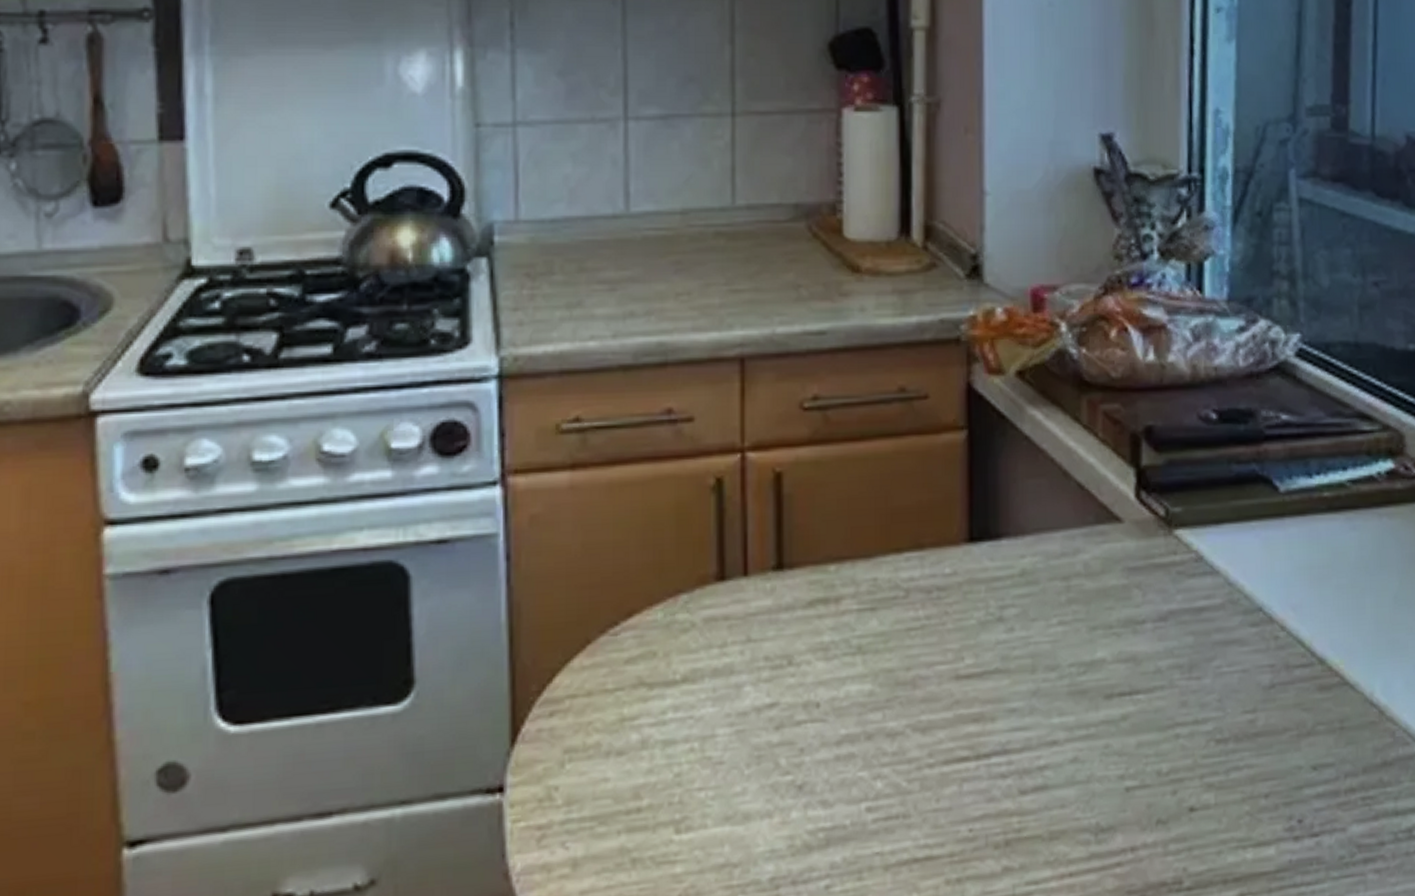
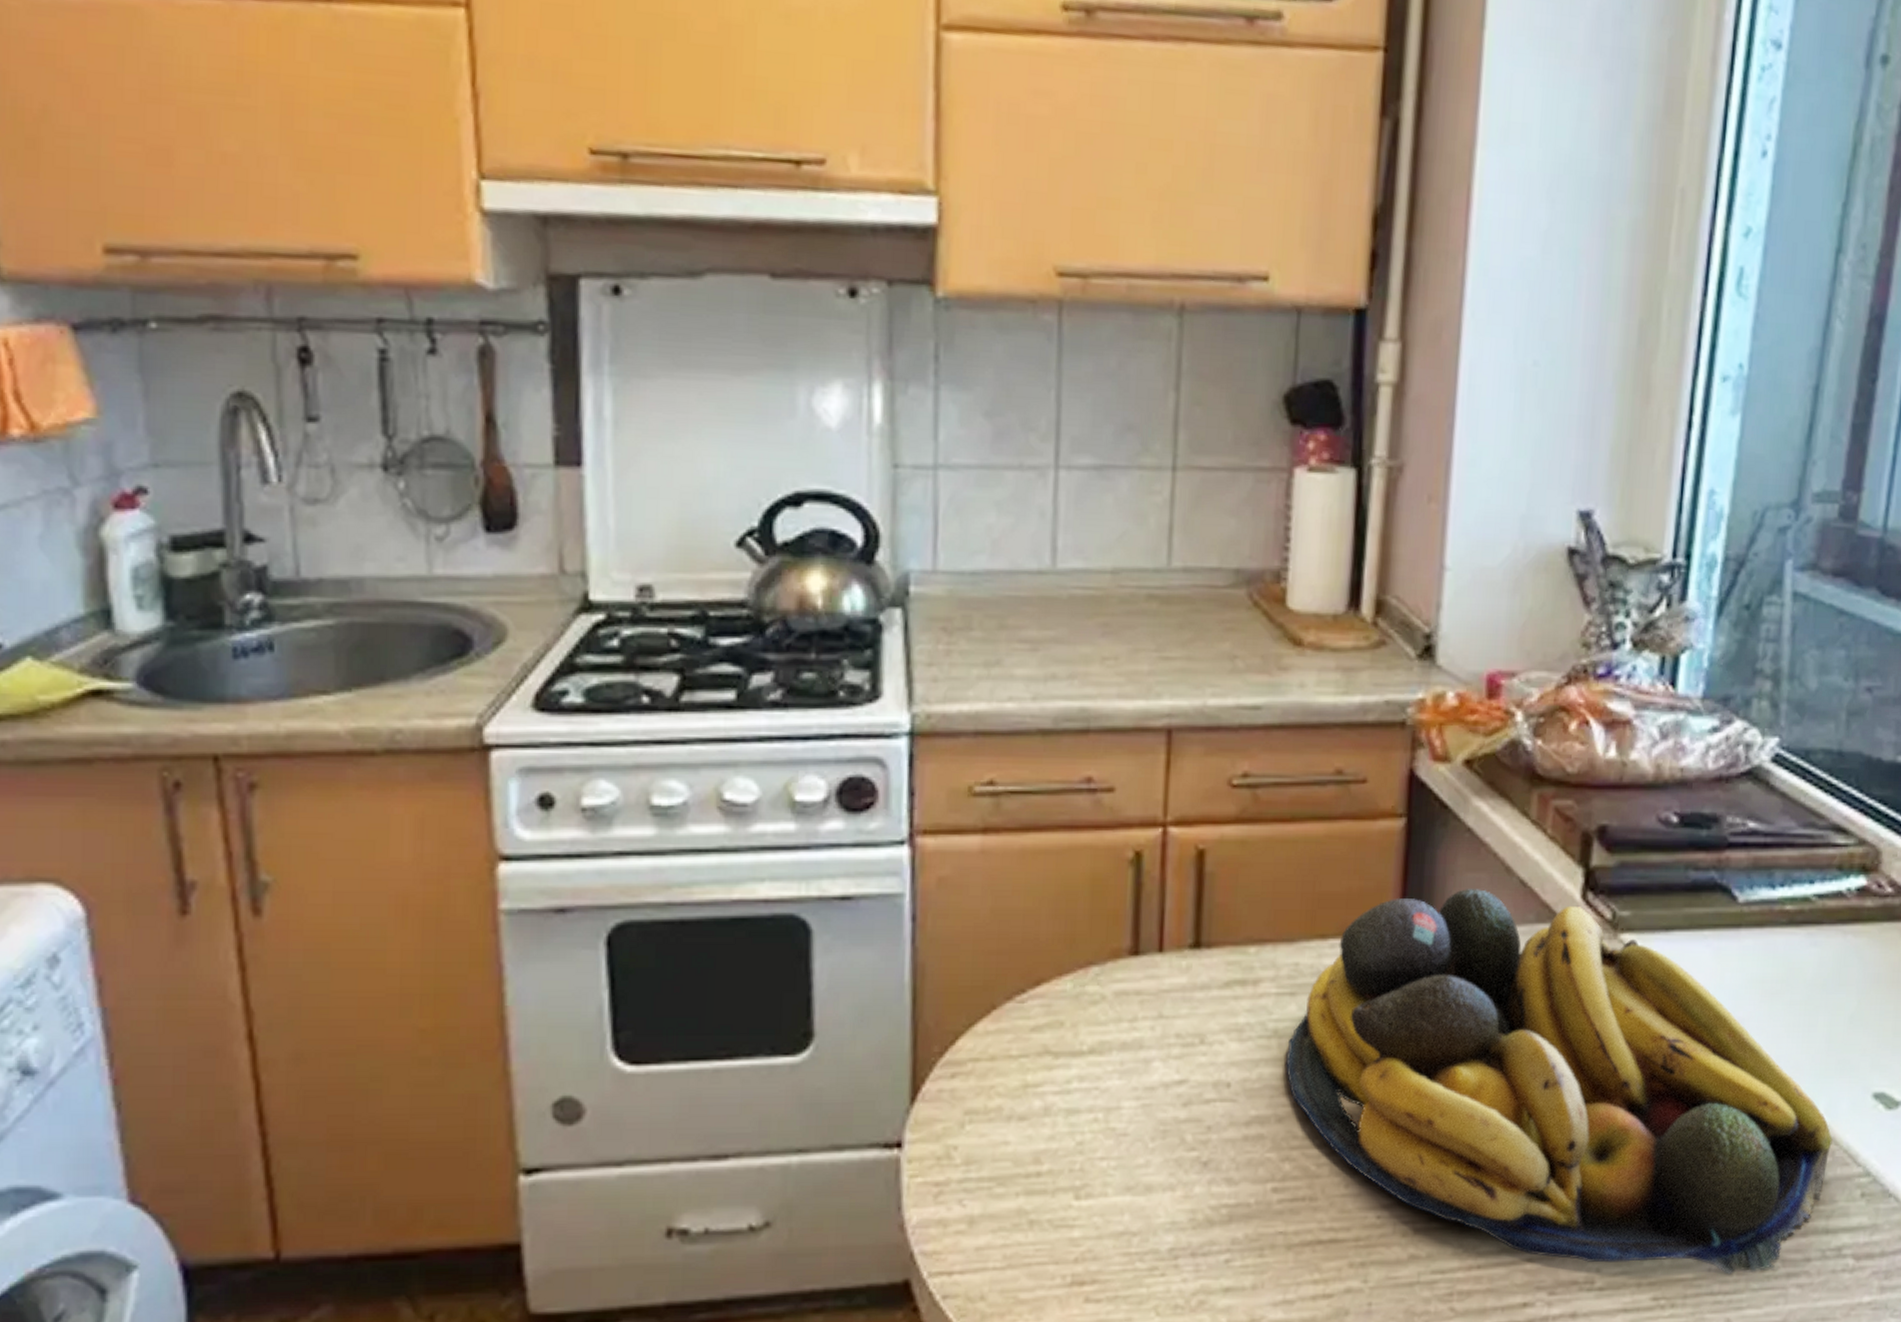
fruit bowl: none [870,493,1392,865] -> present [1285,888,1833,1275]

